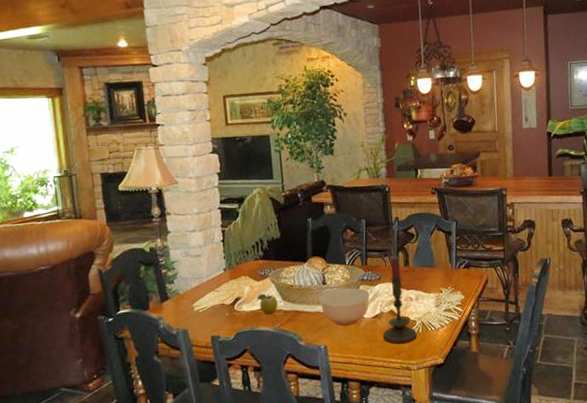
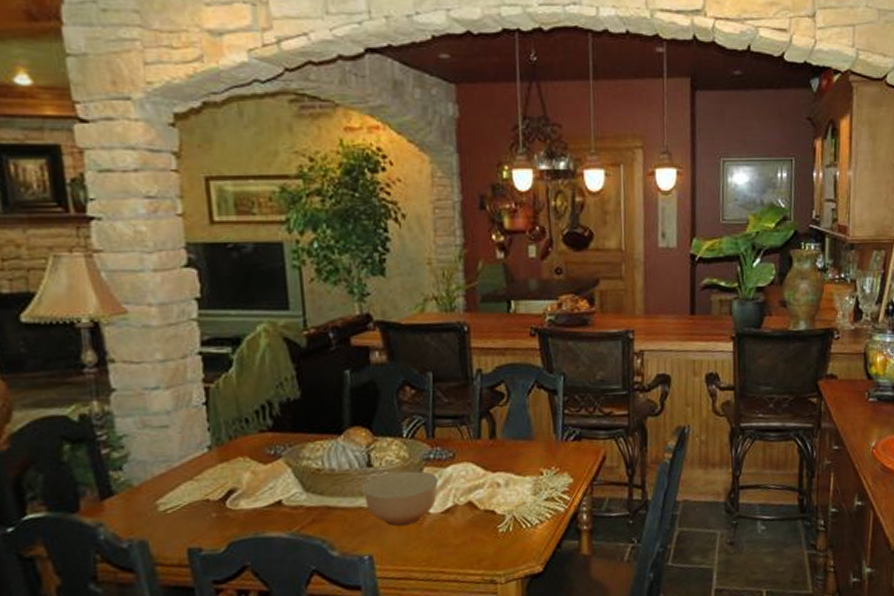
fruit: present [257,293,278,315] -> none [263,482,297,514]
candle: present [383,254,417,344] -> none [457,422,506,549]

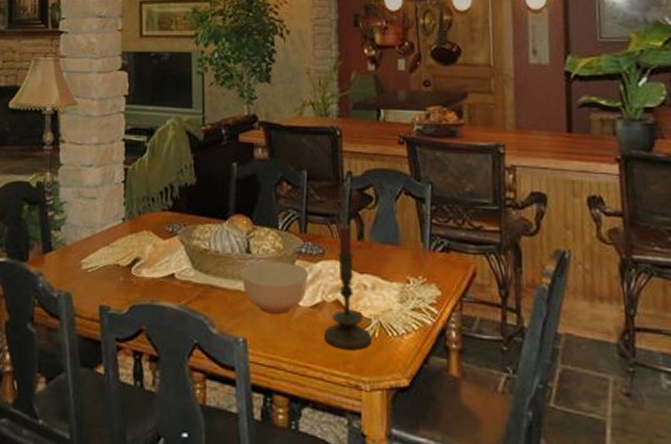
candle: none [457,422,506,549] -> present [324,222,372,350]

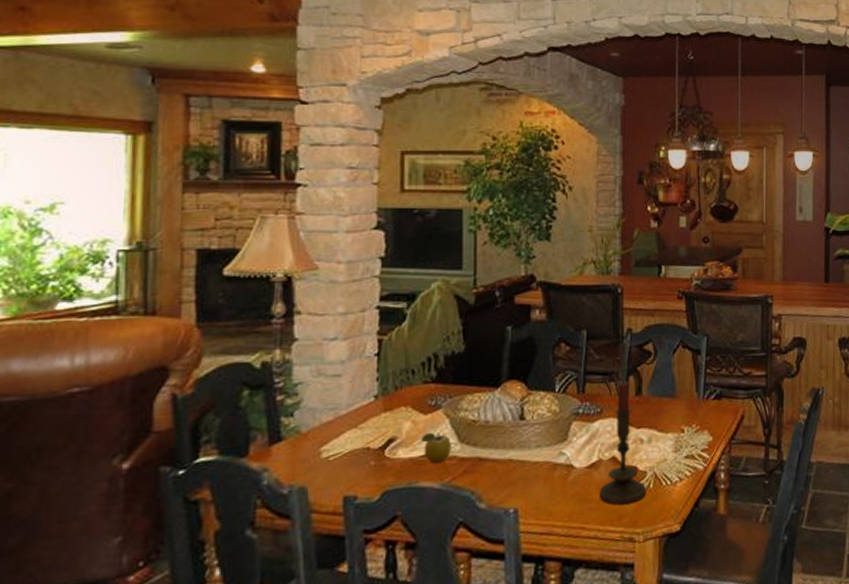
fruit: none [161,256,186,286] -> present [421,432,451,464]
bowl: present [241,260,308,314] -> none [513,424,585,479]

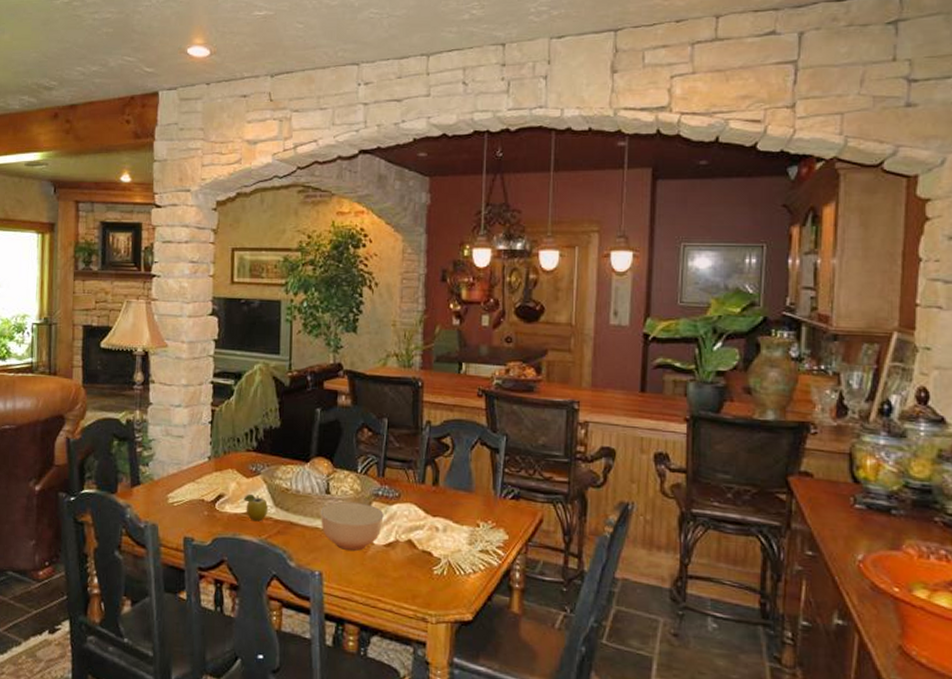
bowl: none [513,424,585,479] -> present [320,501,384,551]
candle: present [600,379,646,505] -> none [396,468,440,586]

